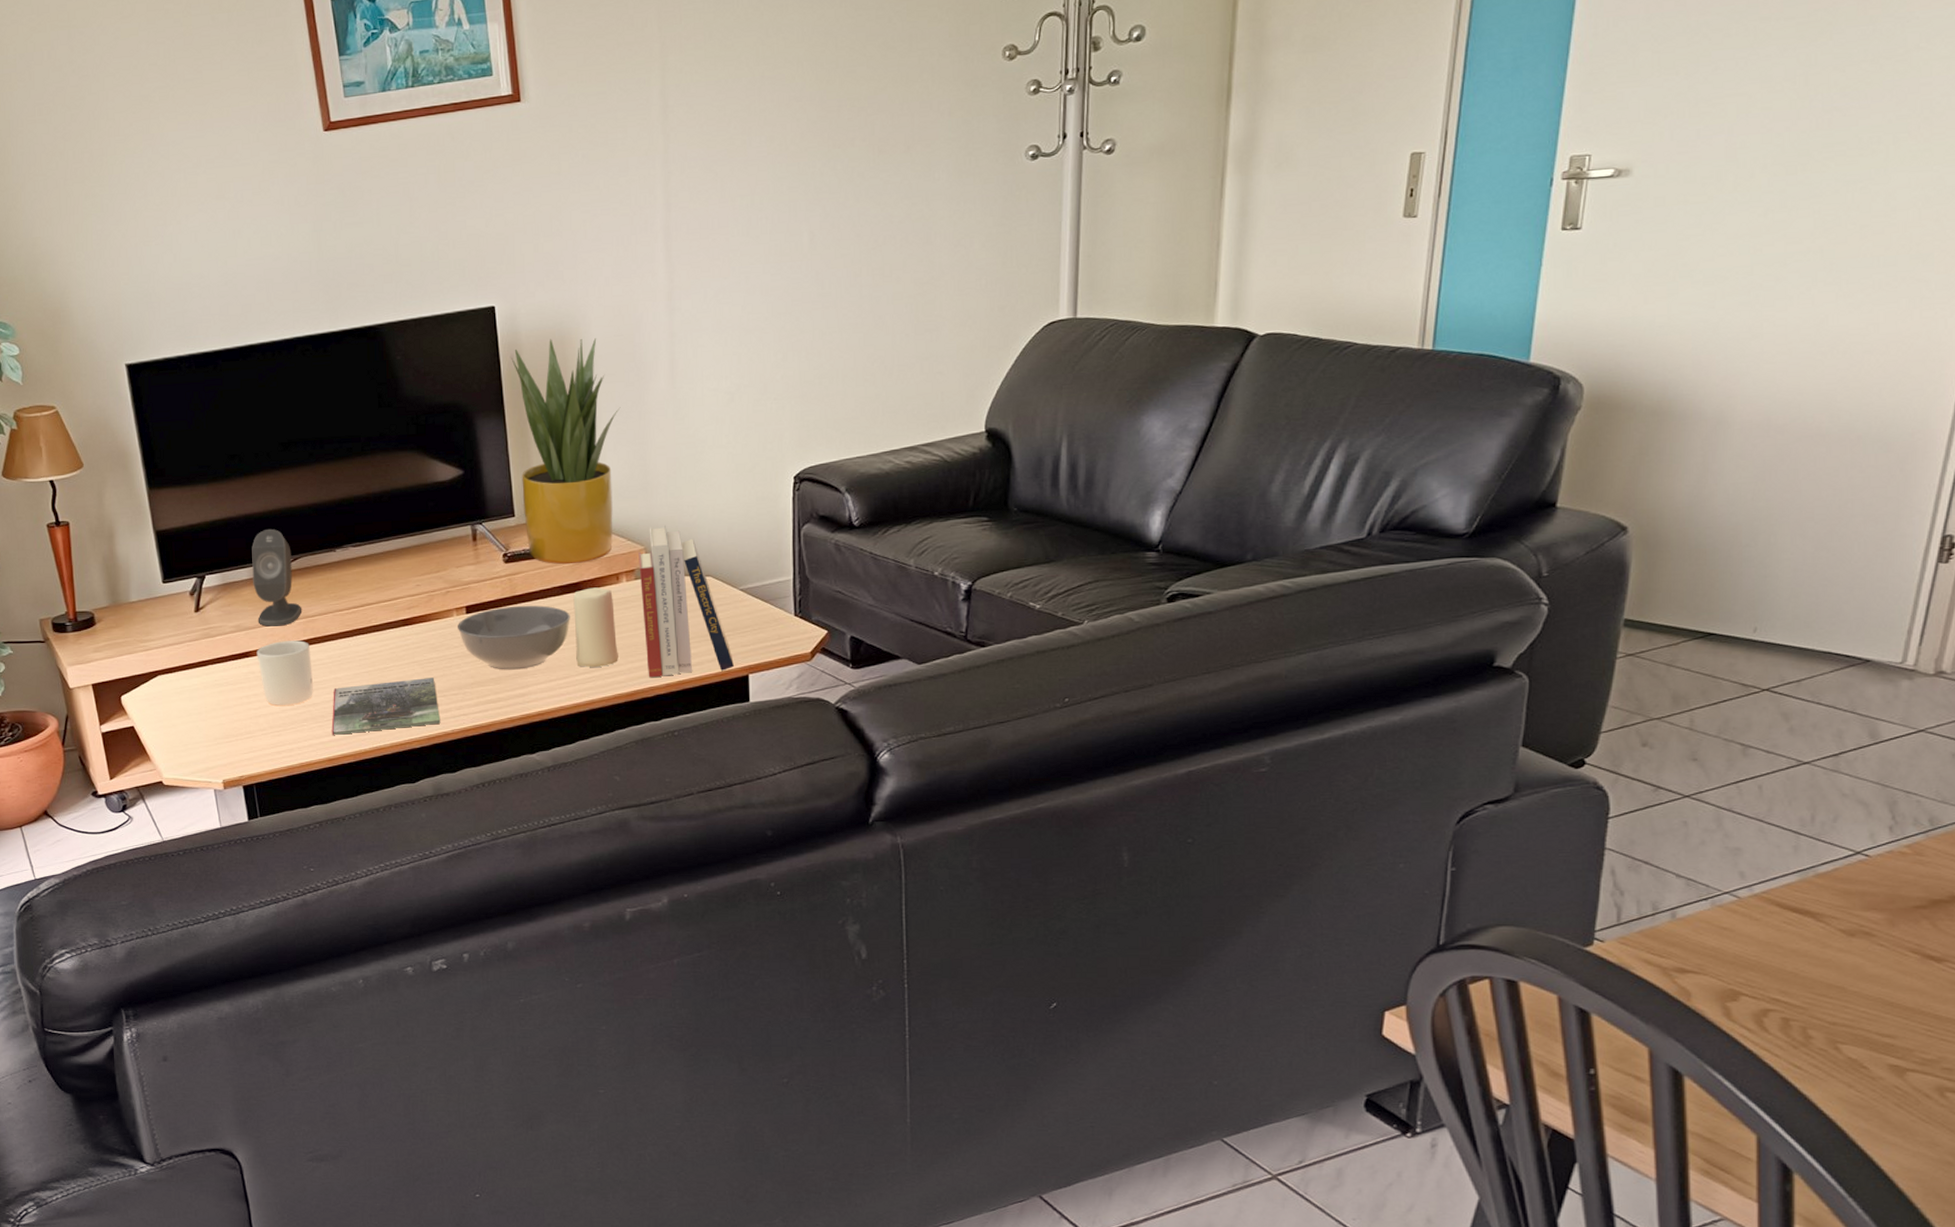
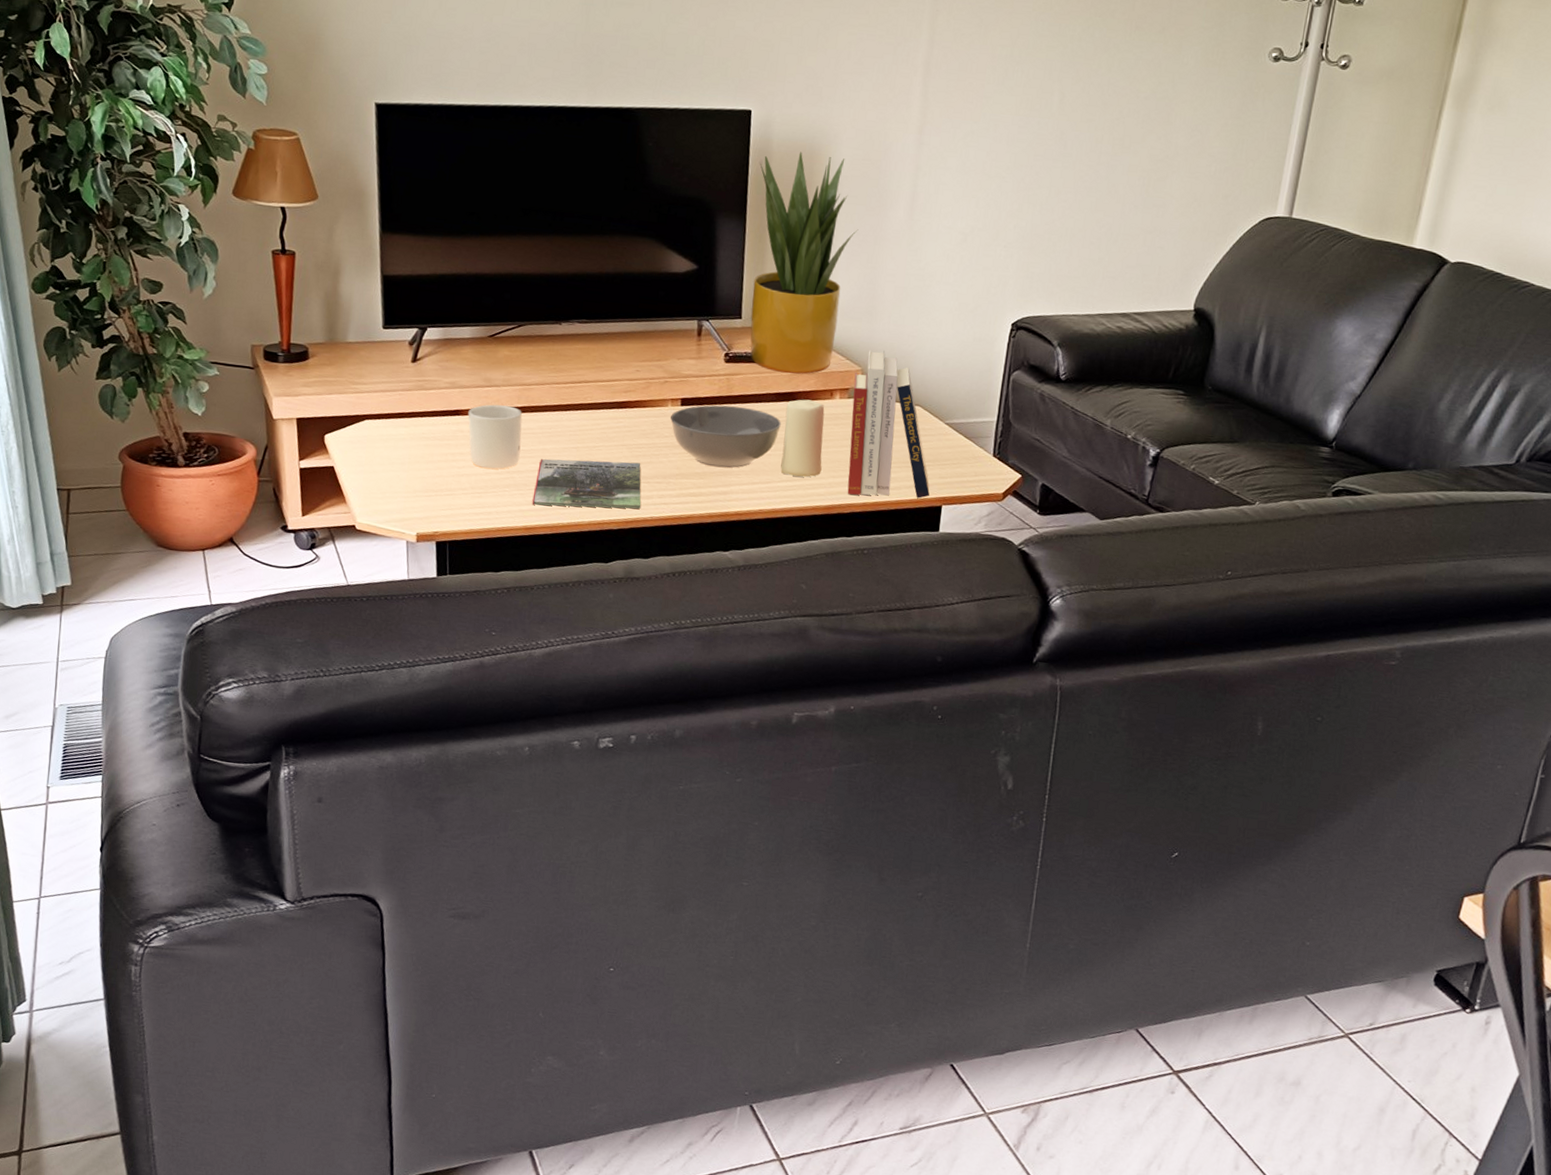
speaker: present [252,528,302,627] -> none [474,291,520,390]

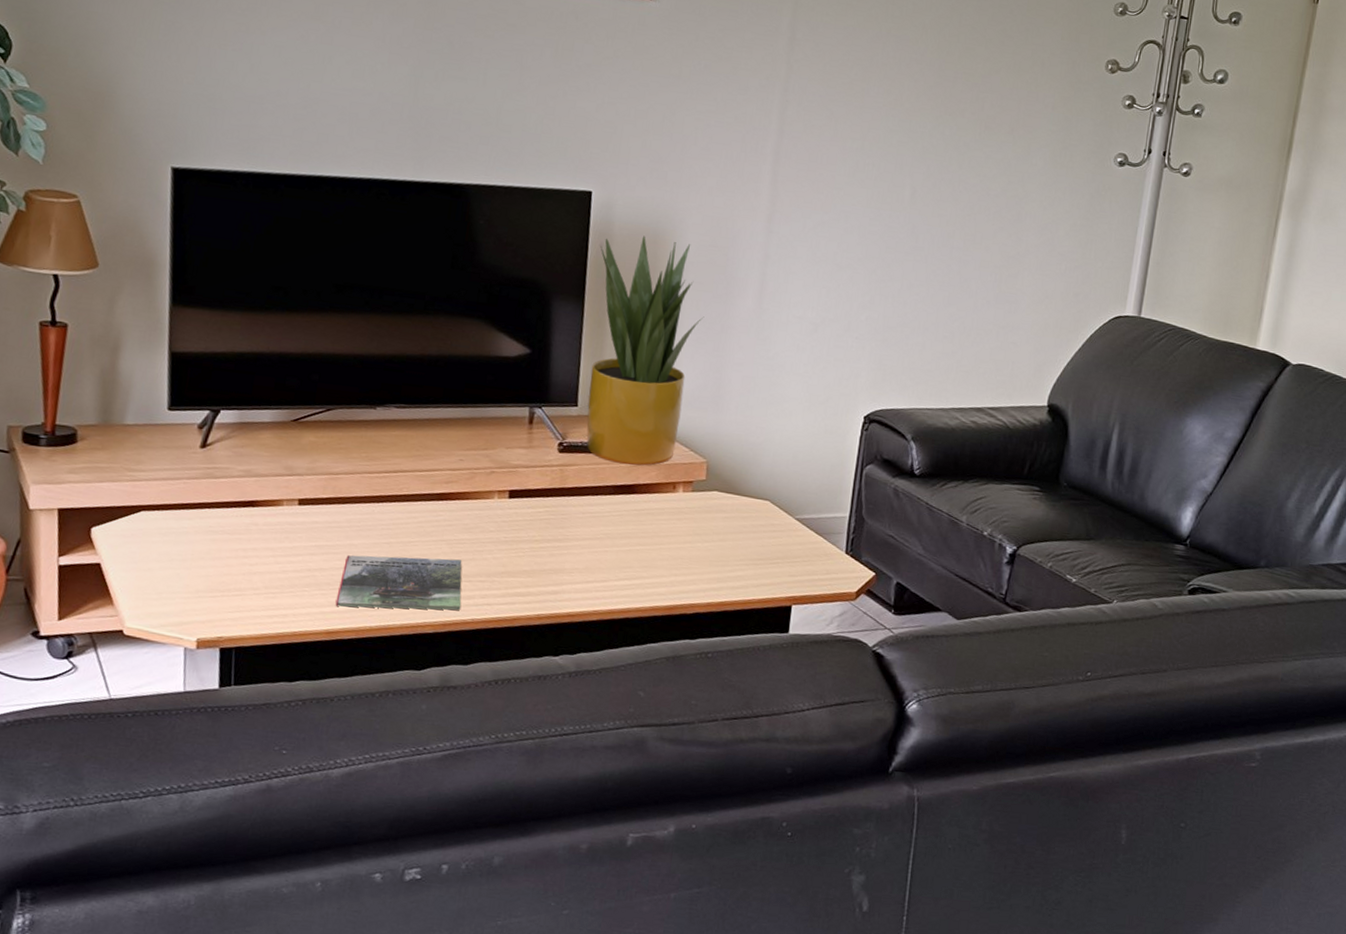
mug: present [468,404,523,470] -> none [263,495,328,567]
bowl: present [670,405,781,468] -> none [496,497,619,566]
candle: present [780,399,825,477] -> none [618,492,667,576]
books: present [847,350,930,498] -> none [690,441,779,598]

